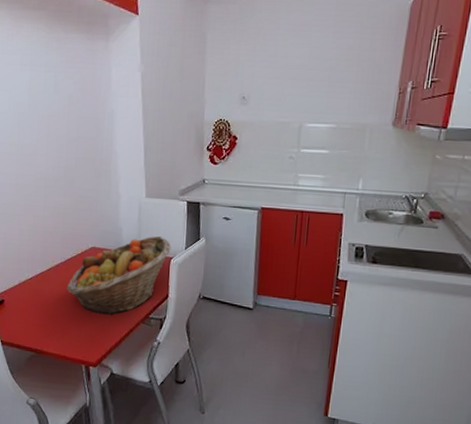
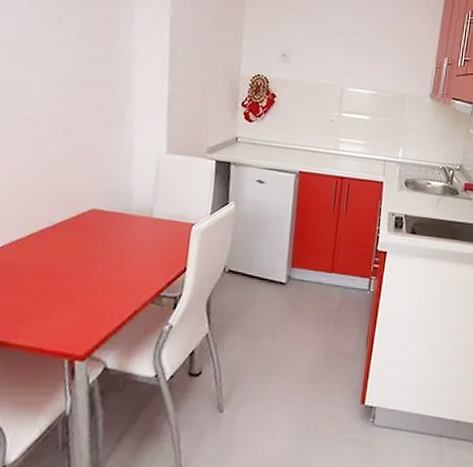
fruit basket: present [66,235,171,315] -> none [52,198,194,293]

